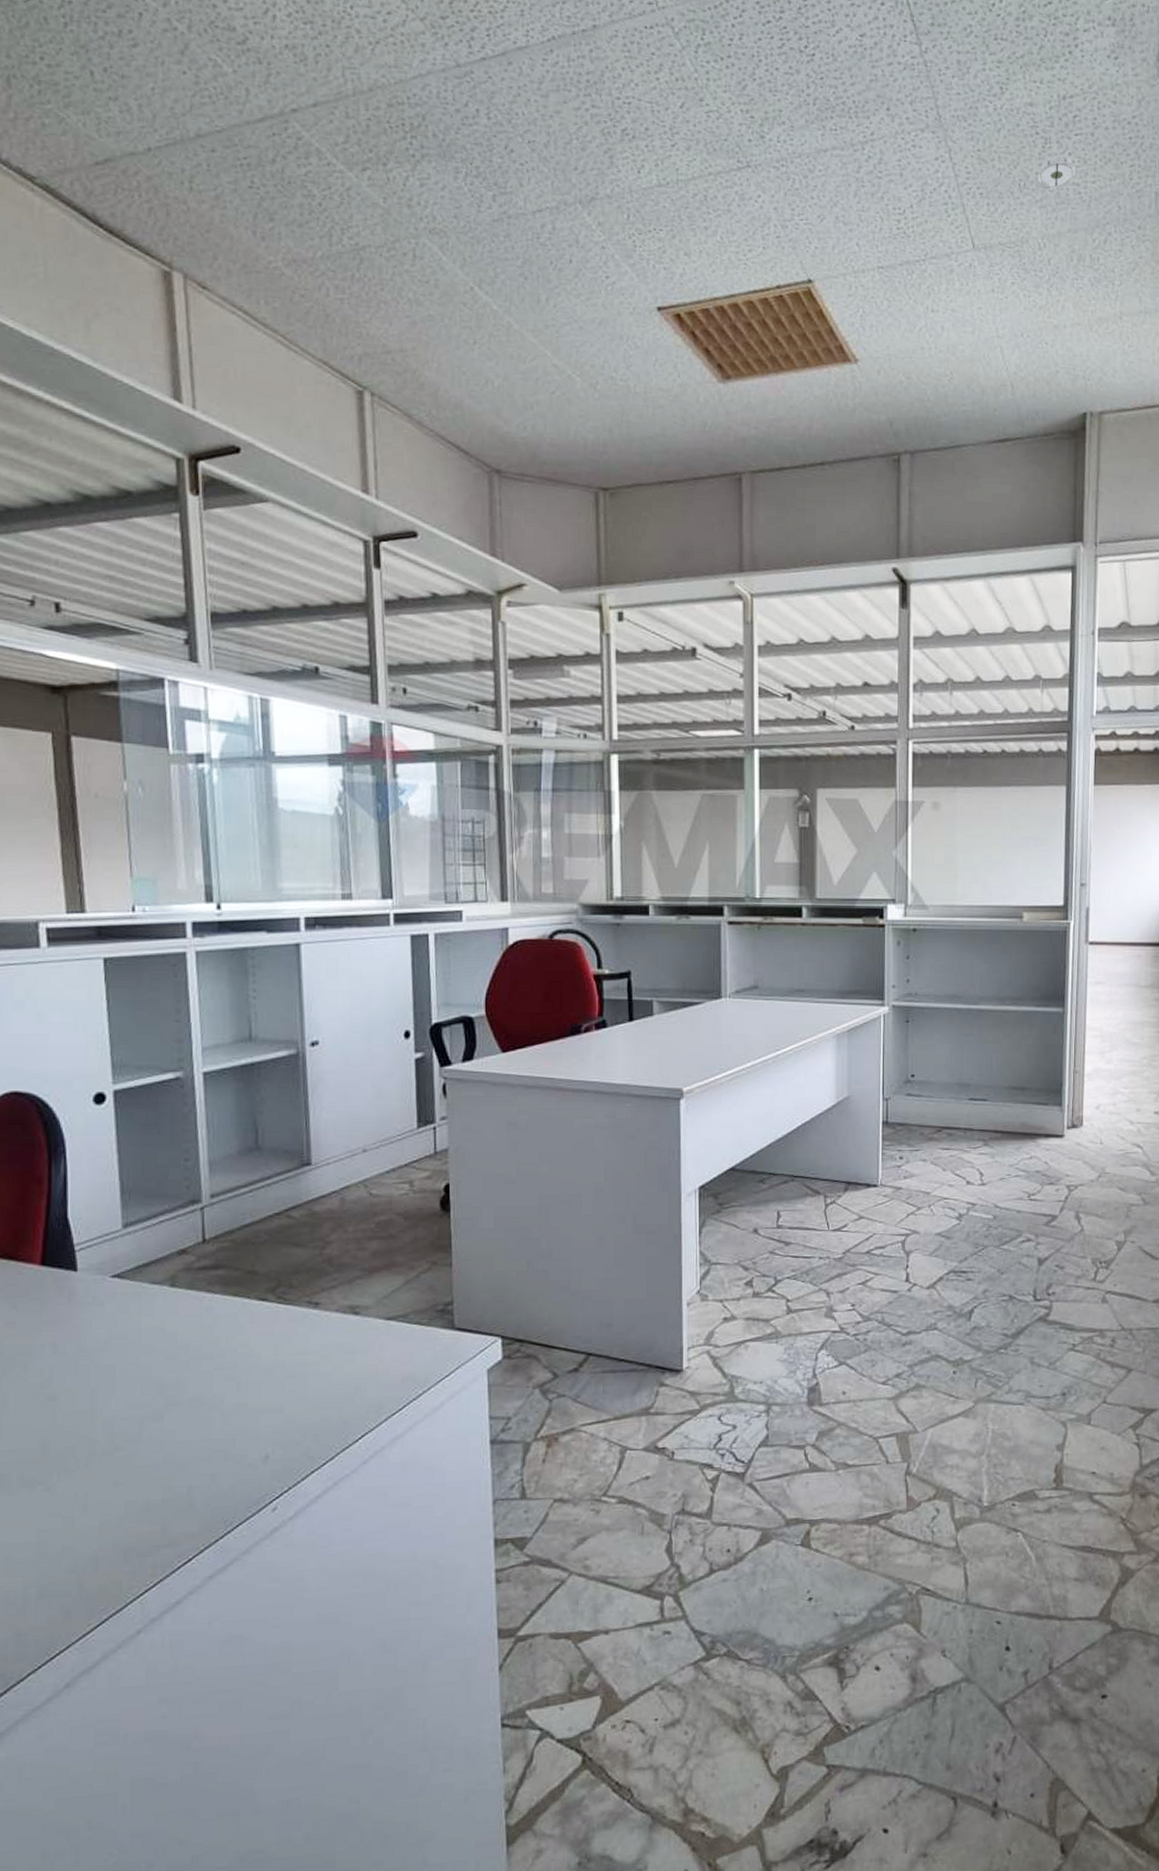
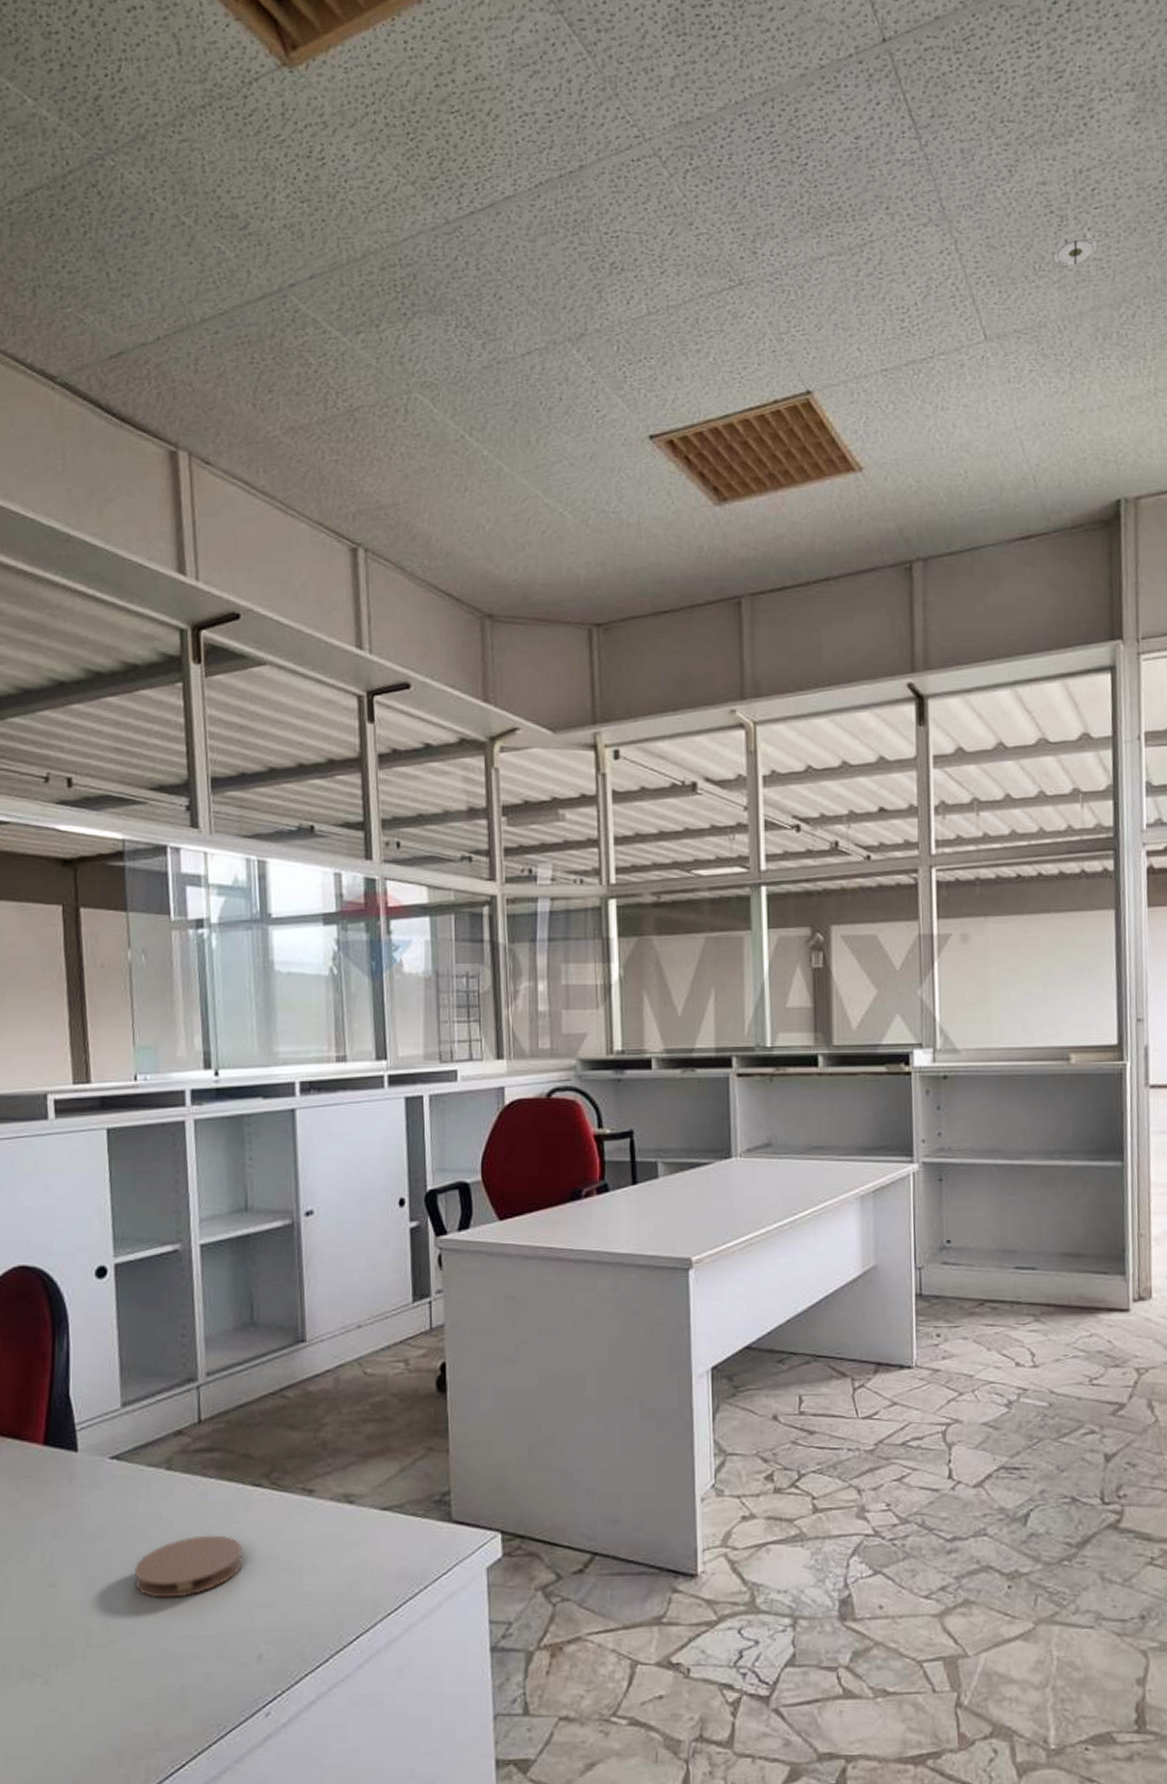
coaster: none [138,1346,249,1407] -> present [134,1534,243,1598]

